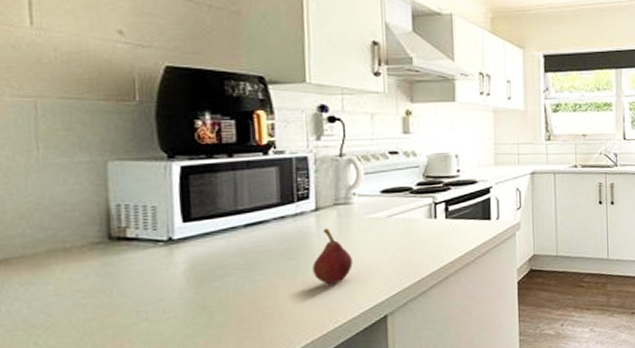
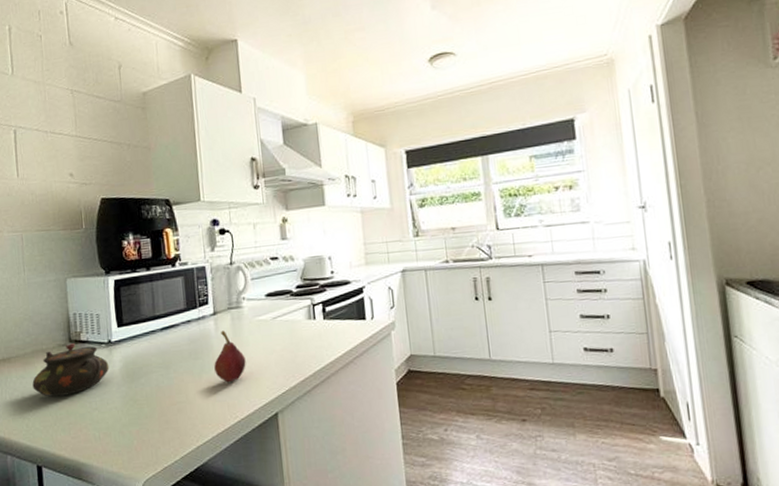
teapot: none [46,241,169,307] -> present [32,343,110,398]

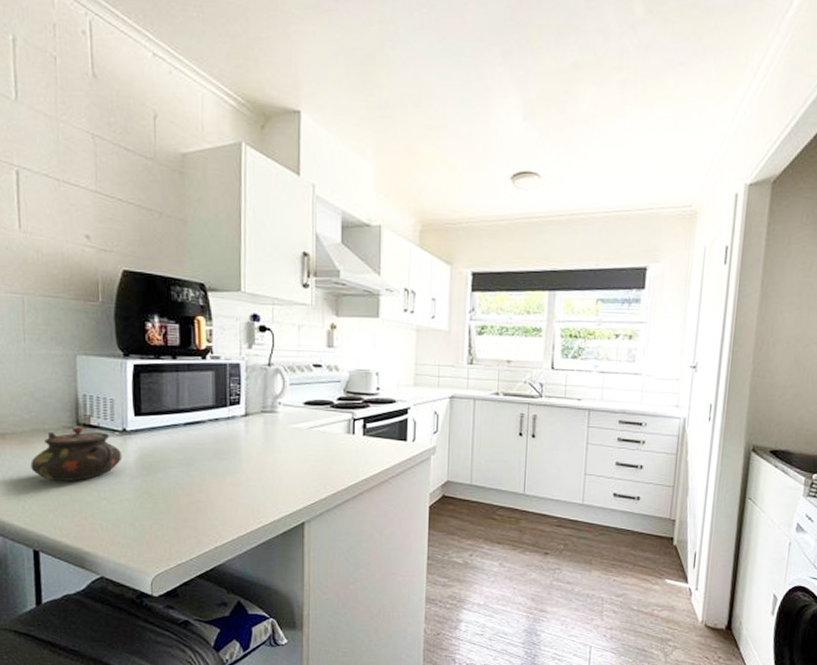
fruit: present [214,330,246,383] -> none [241,433,276,487]

